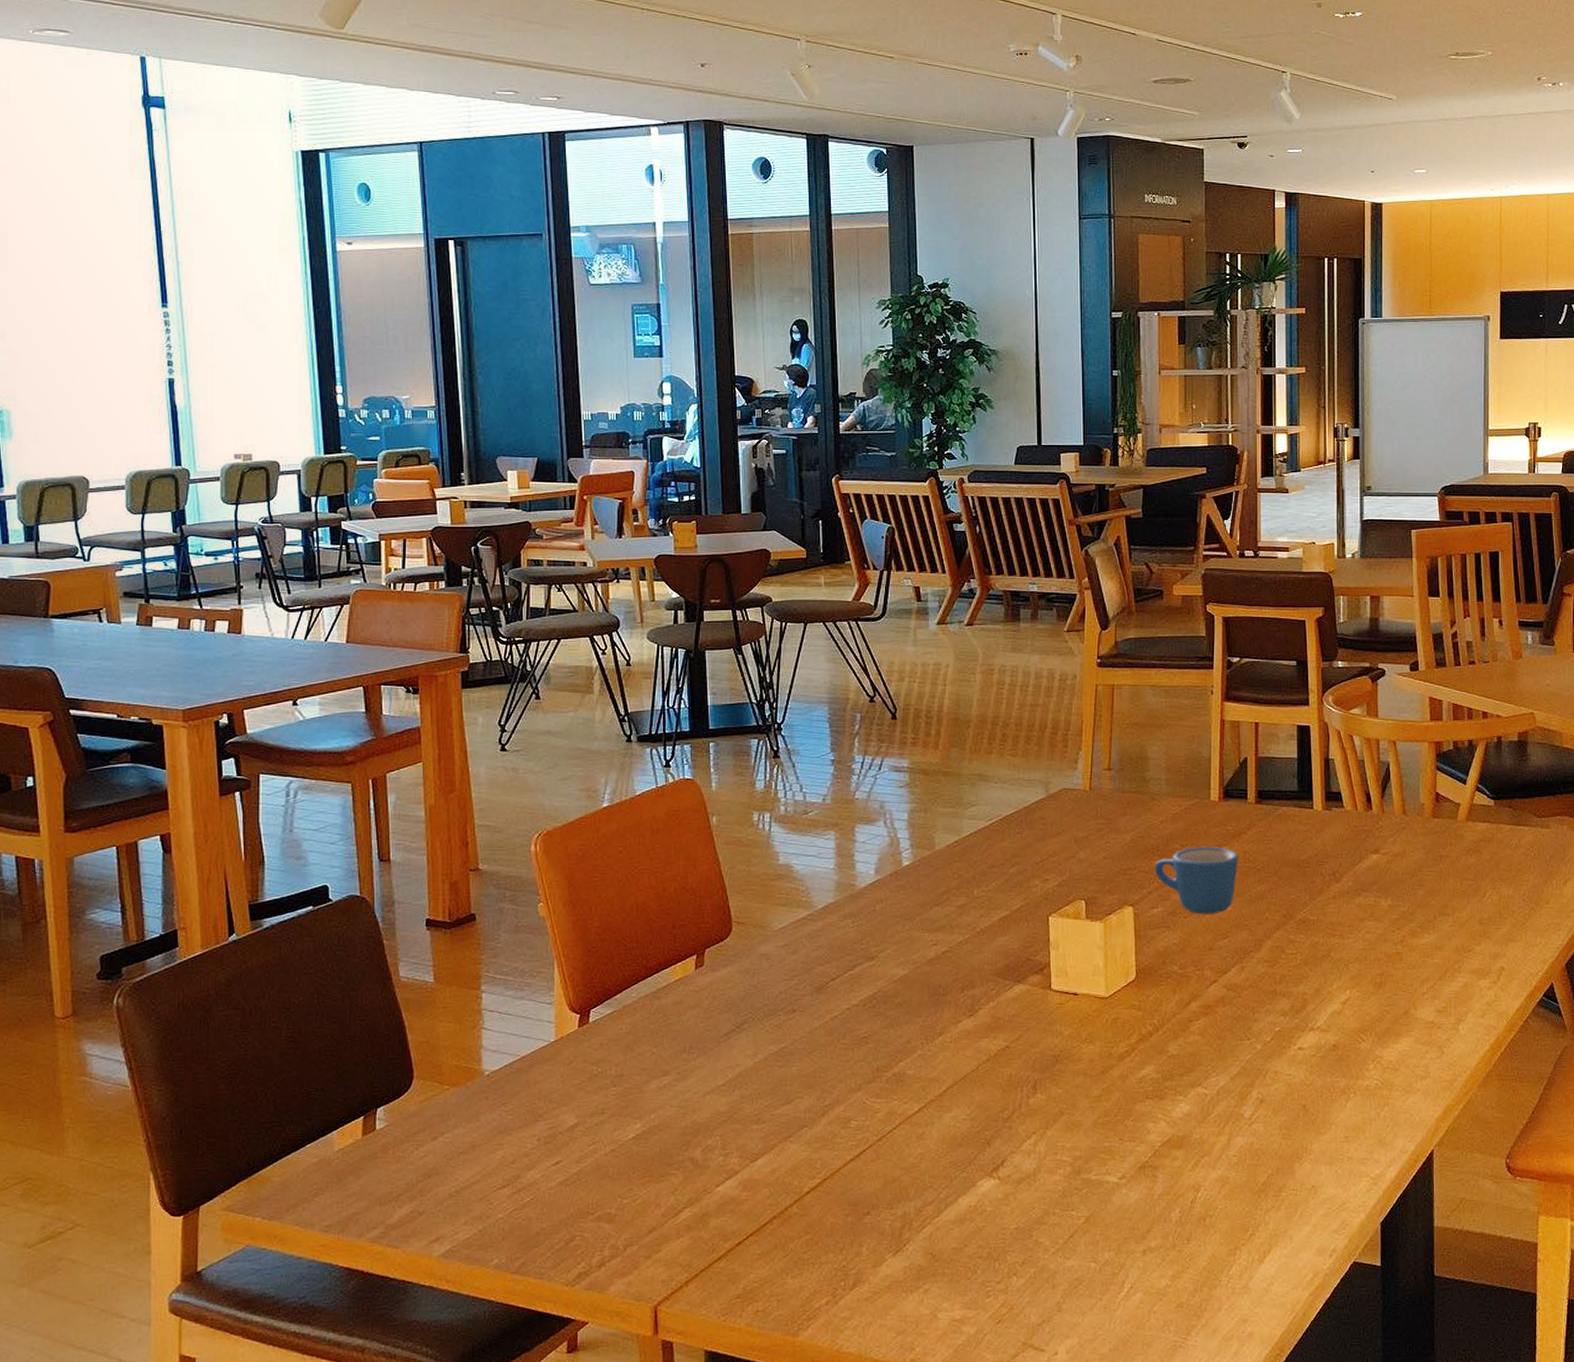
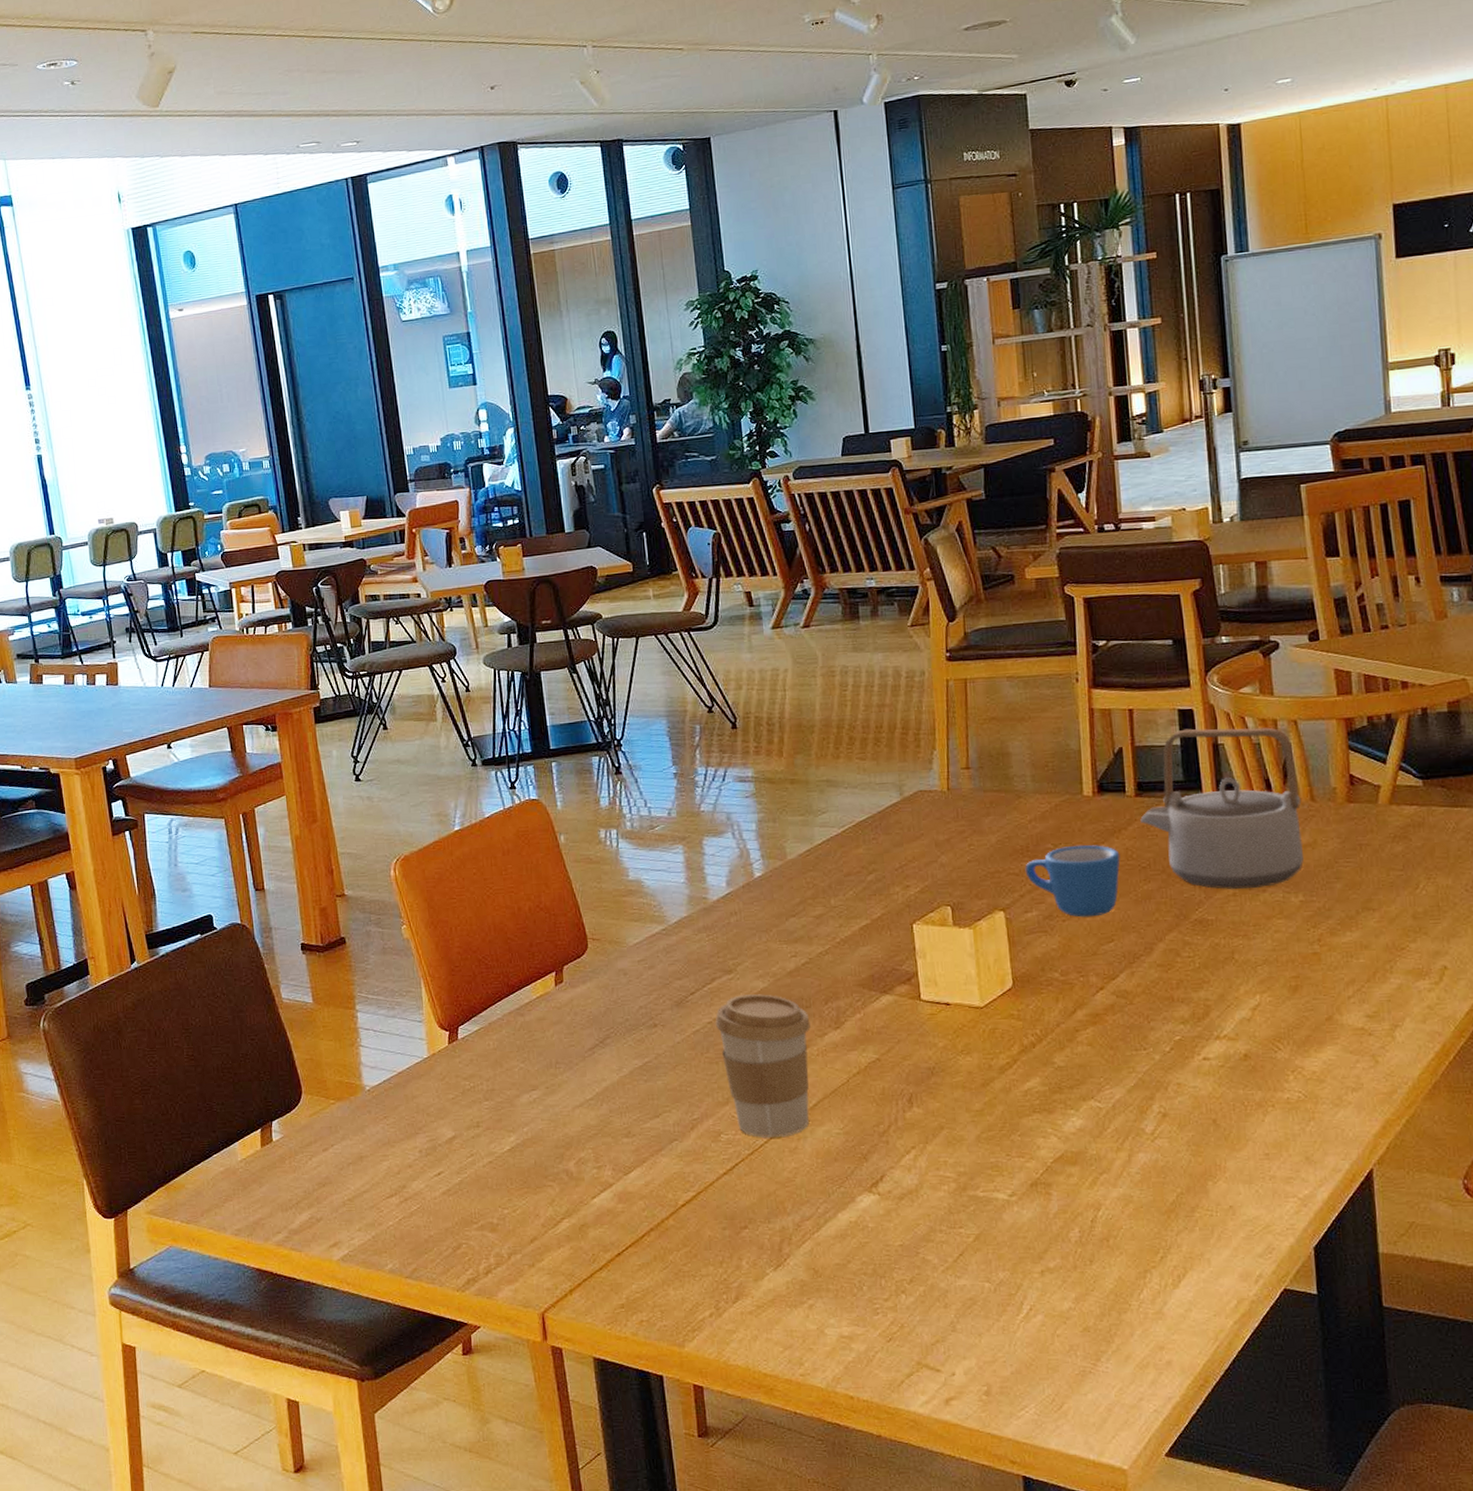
coffee cup: none [853,981,946,1125] -> present [715,994,811,1138]
teapot: none [1258,743,1395,892] -> present [1140,727,1305,889]

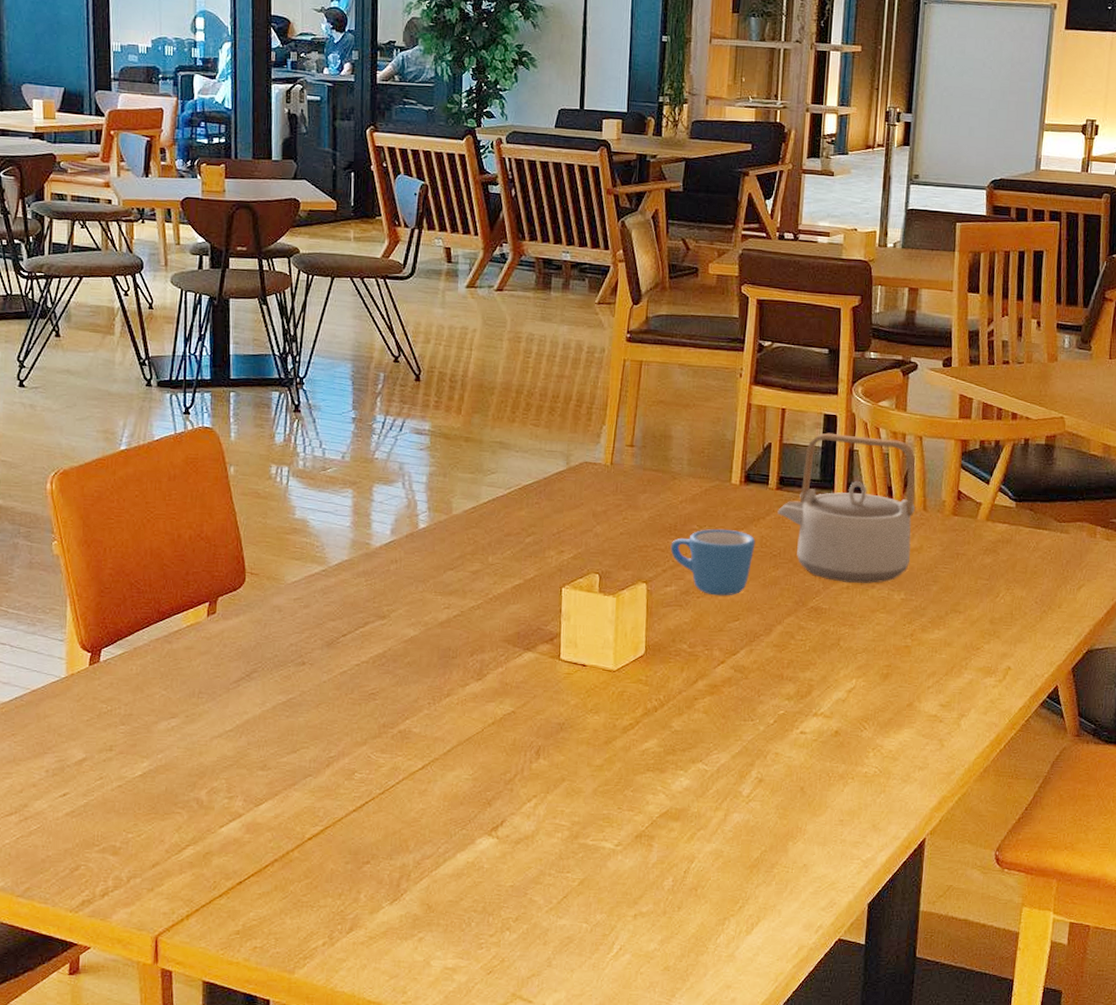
coffee cup: present [715,994,811,1138] -> none [362,641,454,779]

